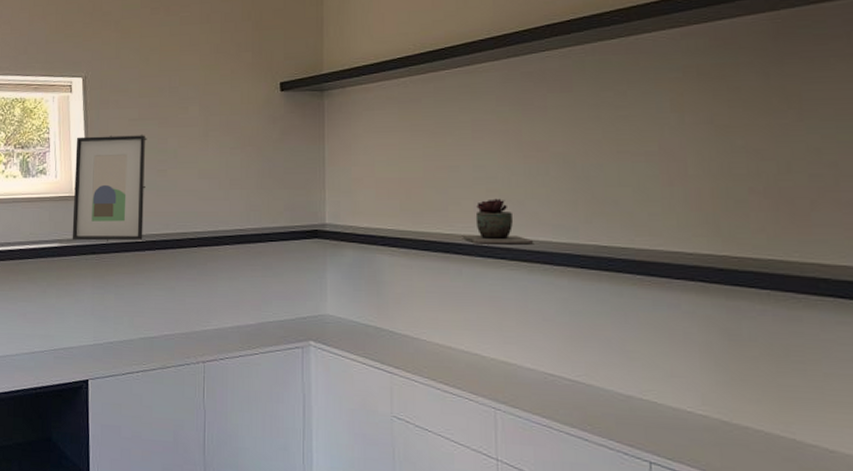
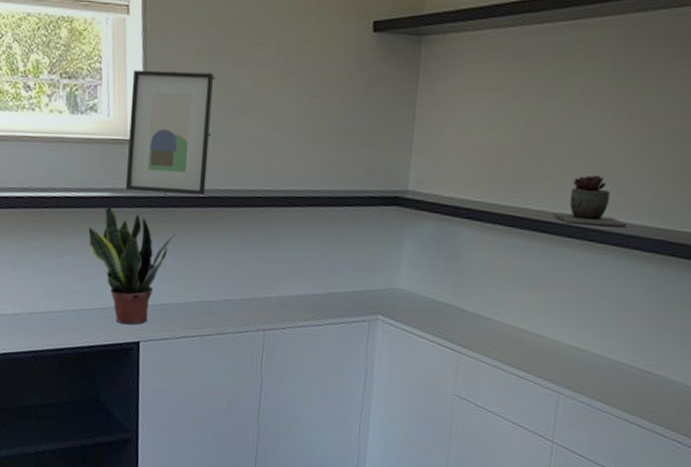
potted plant: none [39,256,118,364] -> present [88,206,176,325]

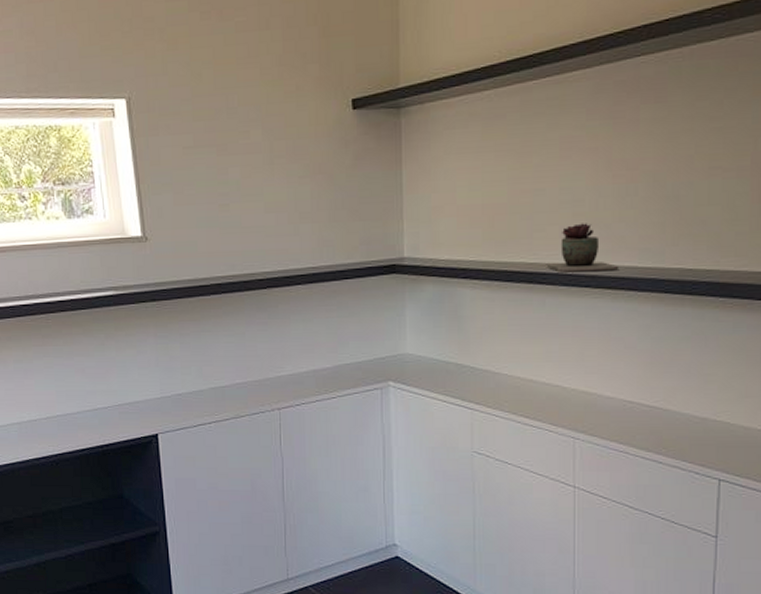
potted plant: present [88,206,176,325] -> none [96,305,183,419]
picture frame: present [125,69,216,195] -> none [124,164,207,288]

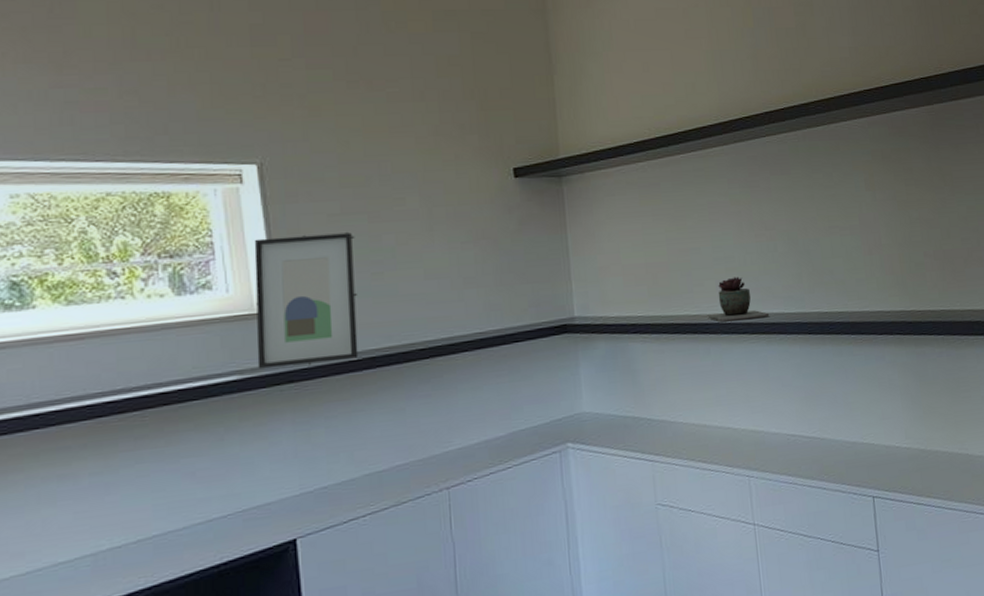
picture frame: none [124,164,207,288] -> present [254,231,359,369]

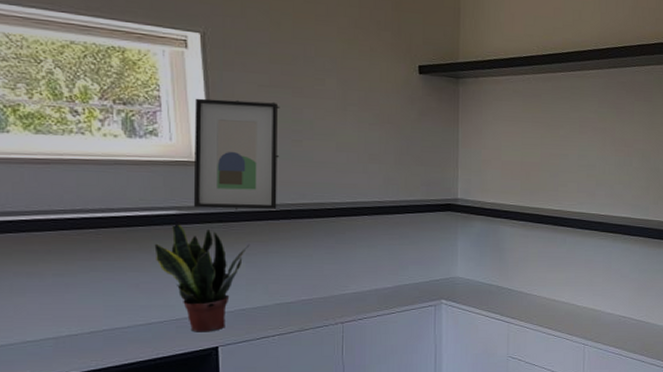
potted plant: none [212,392,329,524] -> present [154,223,250,332]
succulent plant: present [707,276,769,322] -> none [567,182,618,220]

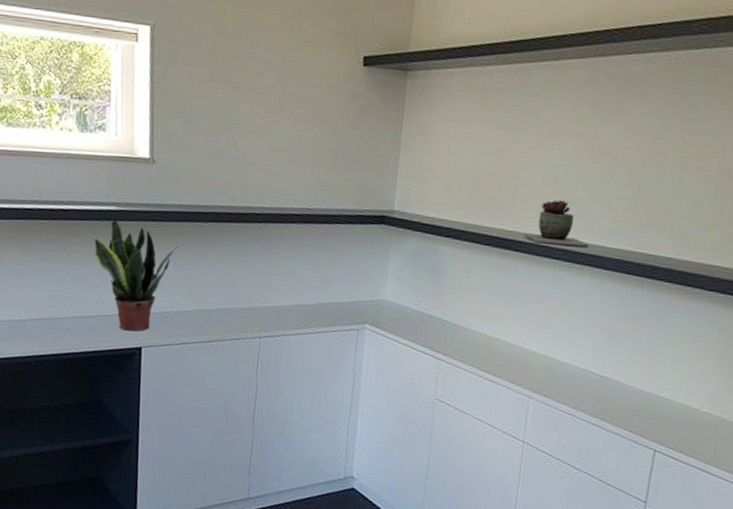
picture frame: present [193,98,280,211] -> none [131,93,218,211]
succulent plant: none [567,182,618,220] -> present [523,200,588,248]

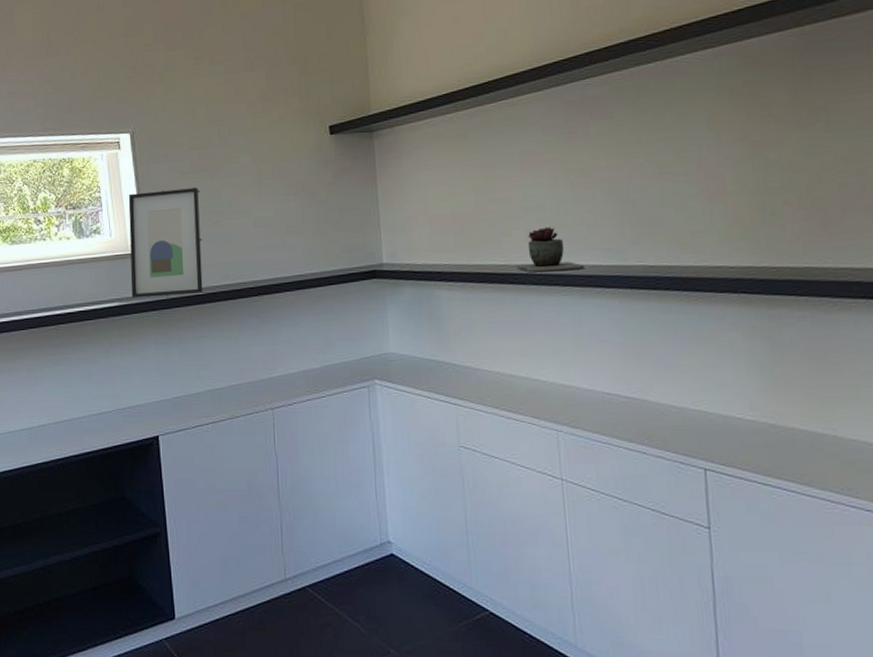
potted plant: present [94,219,178,332] -> none [102,315,181,421]
picture frame: none [131,93,218,211] -> present [128,186,203,299]

